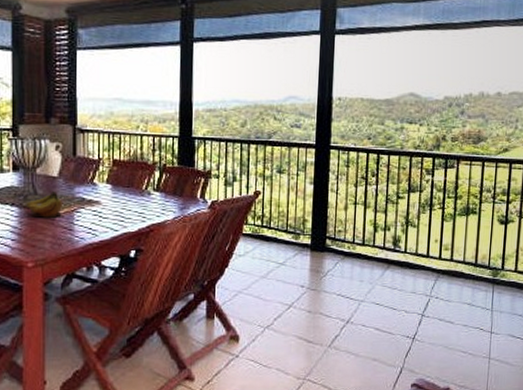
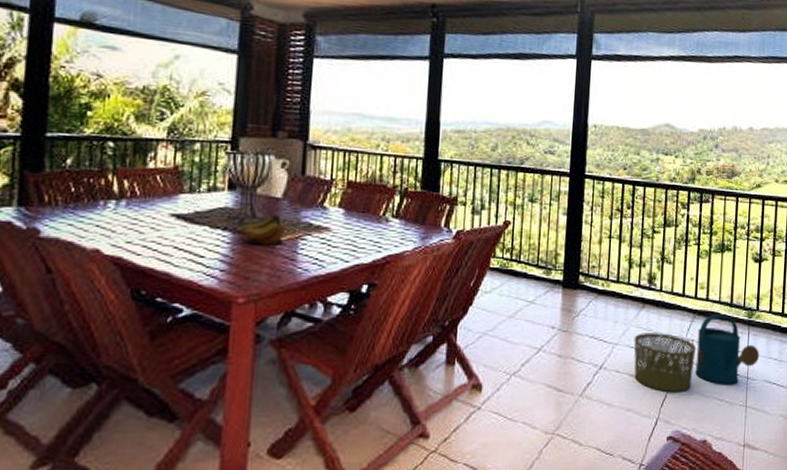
basket: none [379,291,441,345] -> present [633,333,697,393]
watering can: none [439,273,504,339] -> present [695,314,760,385]

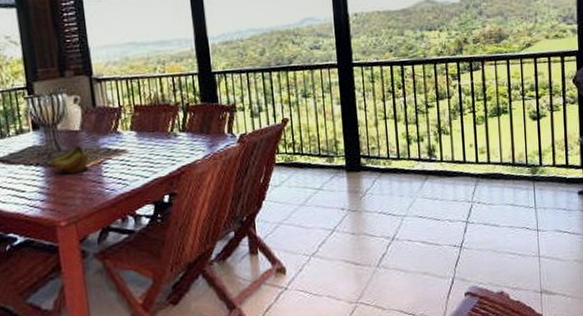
basket: present [633,333,697,393] -> none [421,199,484,254]
watering can: present [695,314,760,385] -> none [483,174,548,240]

